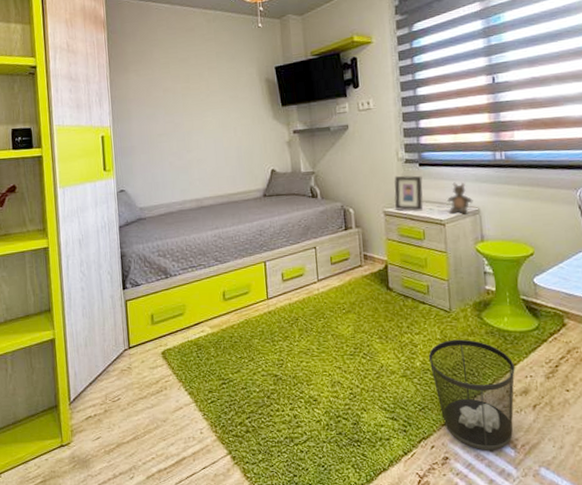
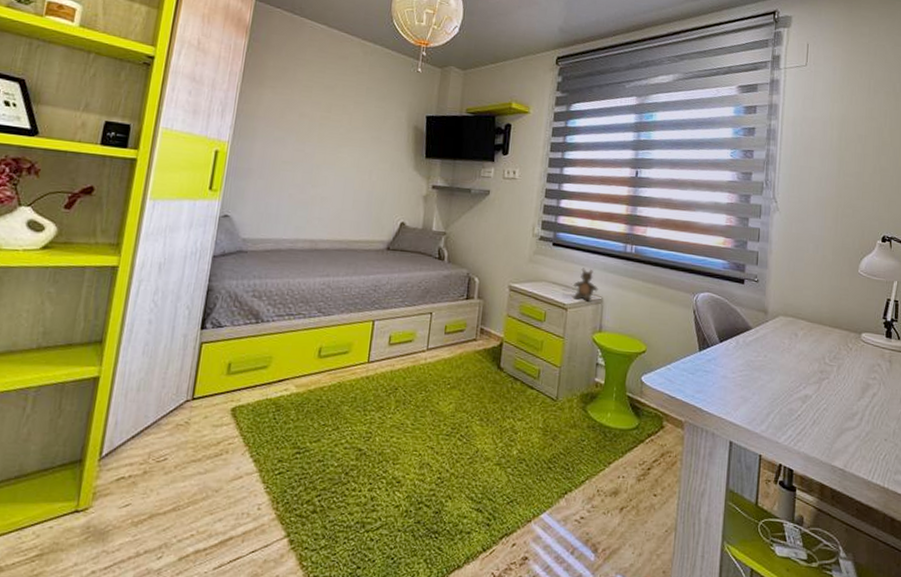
picture frame: present [394,175,424,211] -> none [522,251,554,292]
waste bin: present [428,339,515,451] -> none [526,430,610,553]

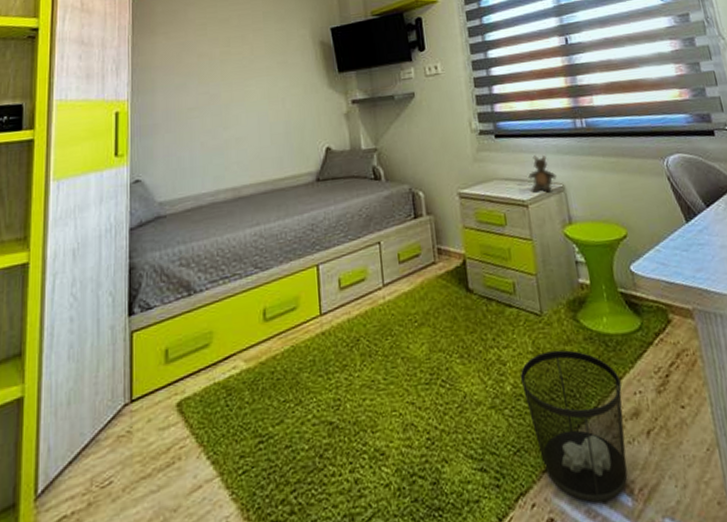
waste bin: none [526,430,610,553] -> present [520,350,628,503]

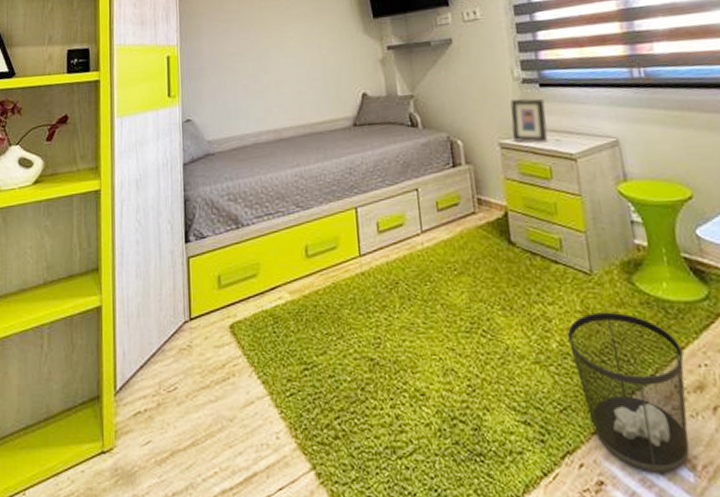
picture frame: none [468,149,503,191] -> present [510,98,548,143]
stuffed bear: present [528,155,557,193] -> none [577,106,610,146]

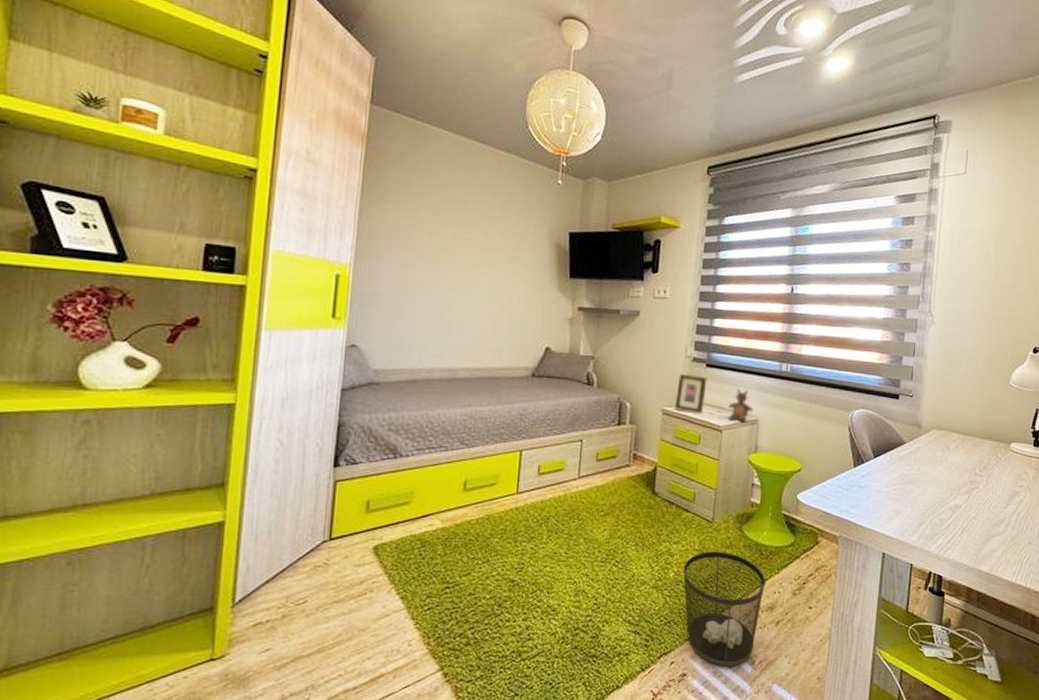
stuffed bear: none [577,106,610,146] -> present [728,388,754,423]

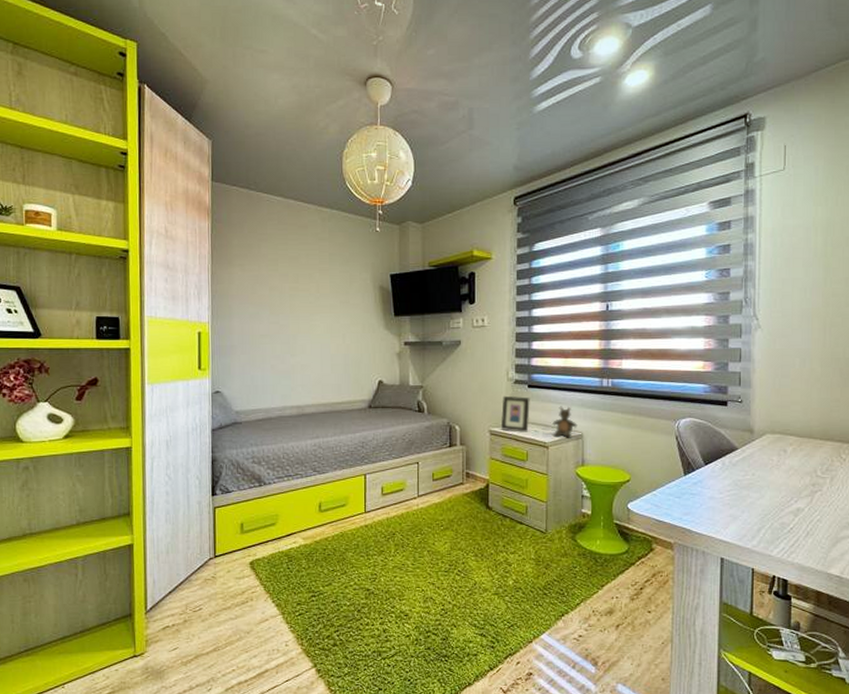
waste bin: present [683,551,766,667] -> none [521,560,602,667]

